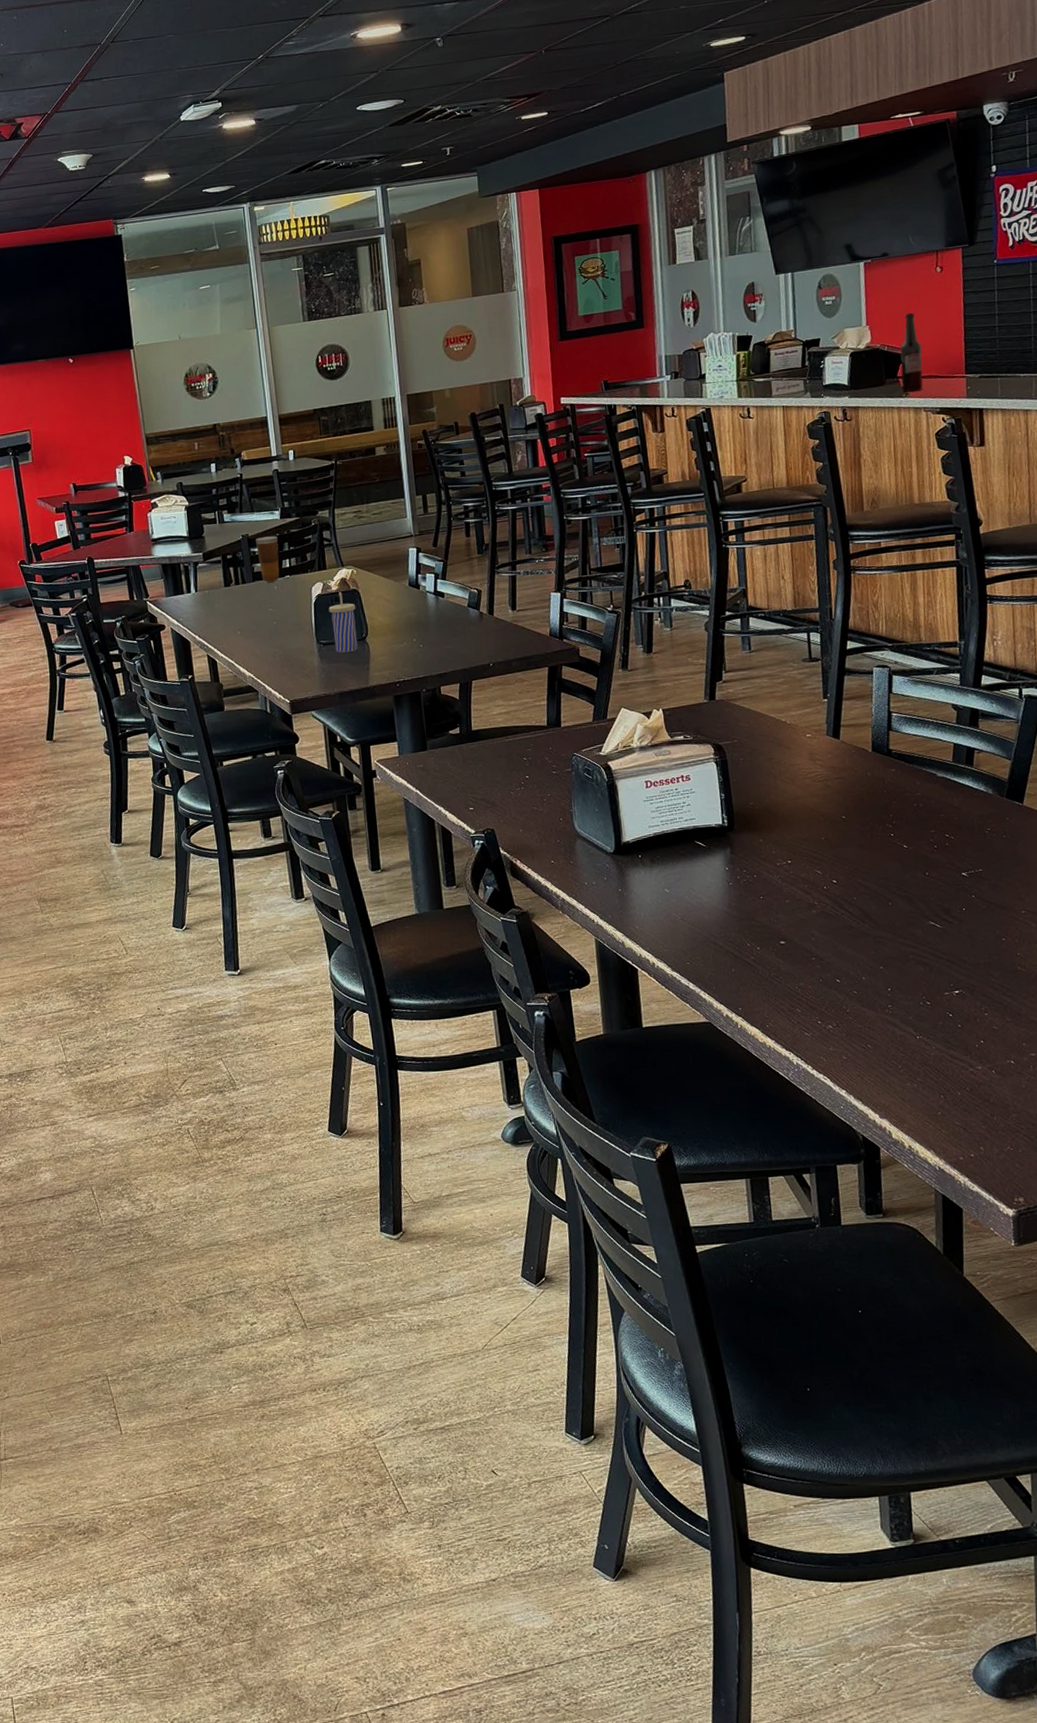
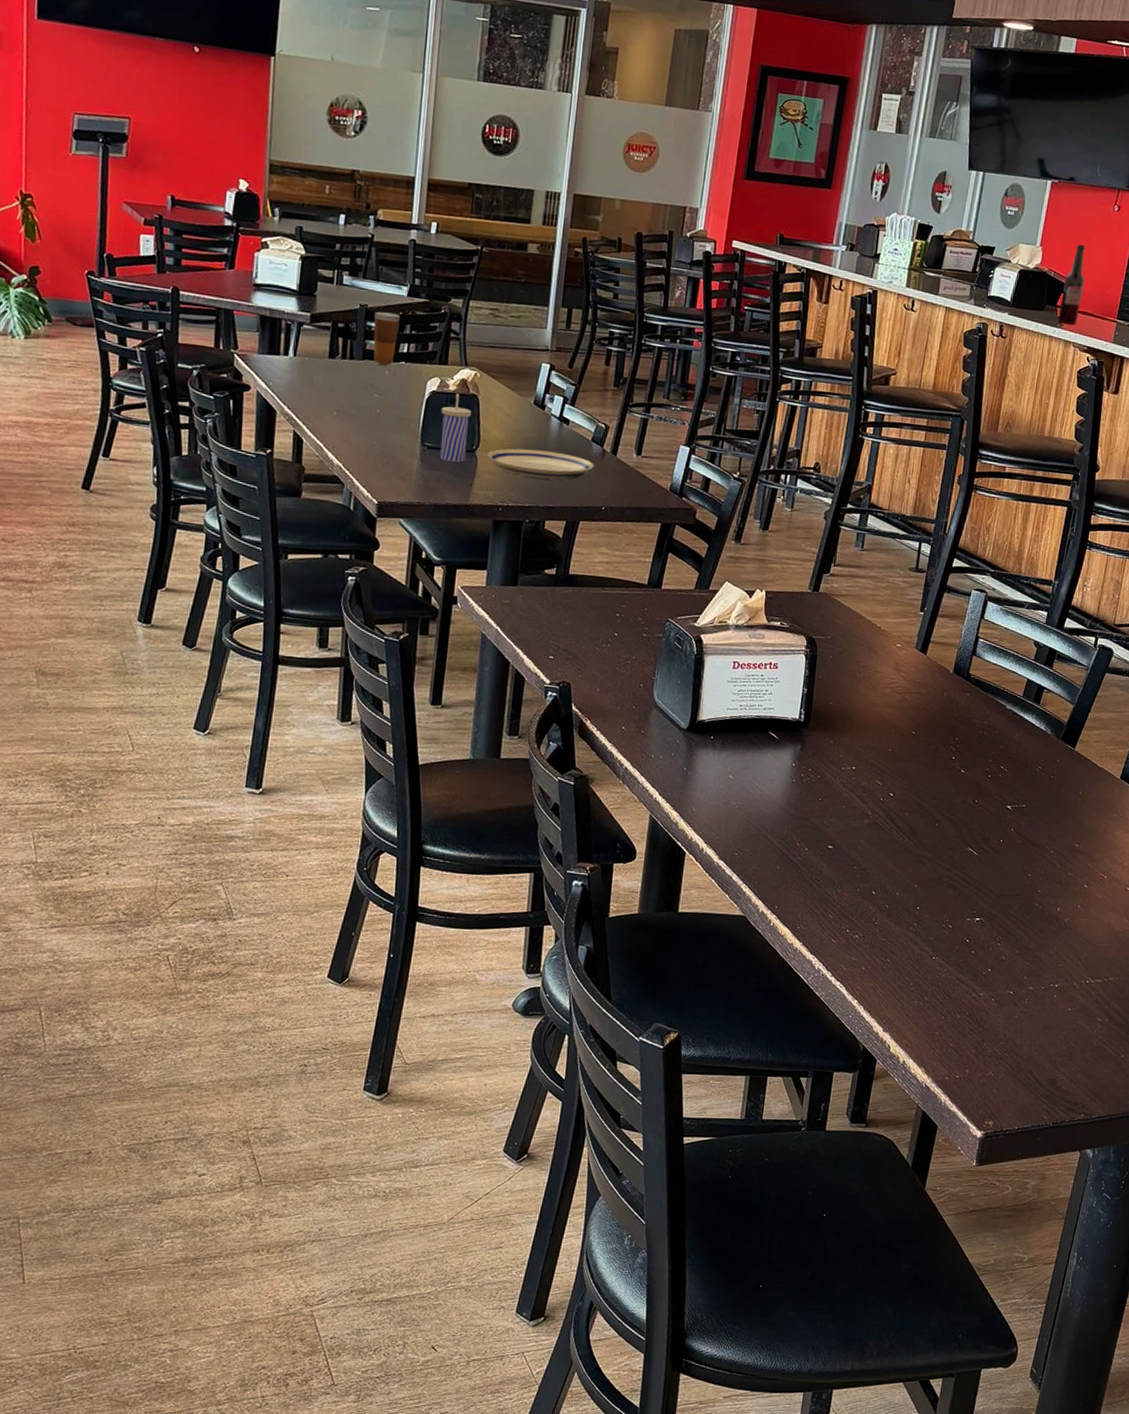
plate: none [376,623,475,652] -> present [486,448,594,480]

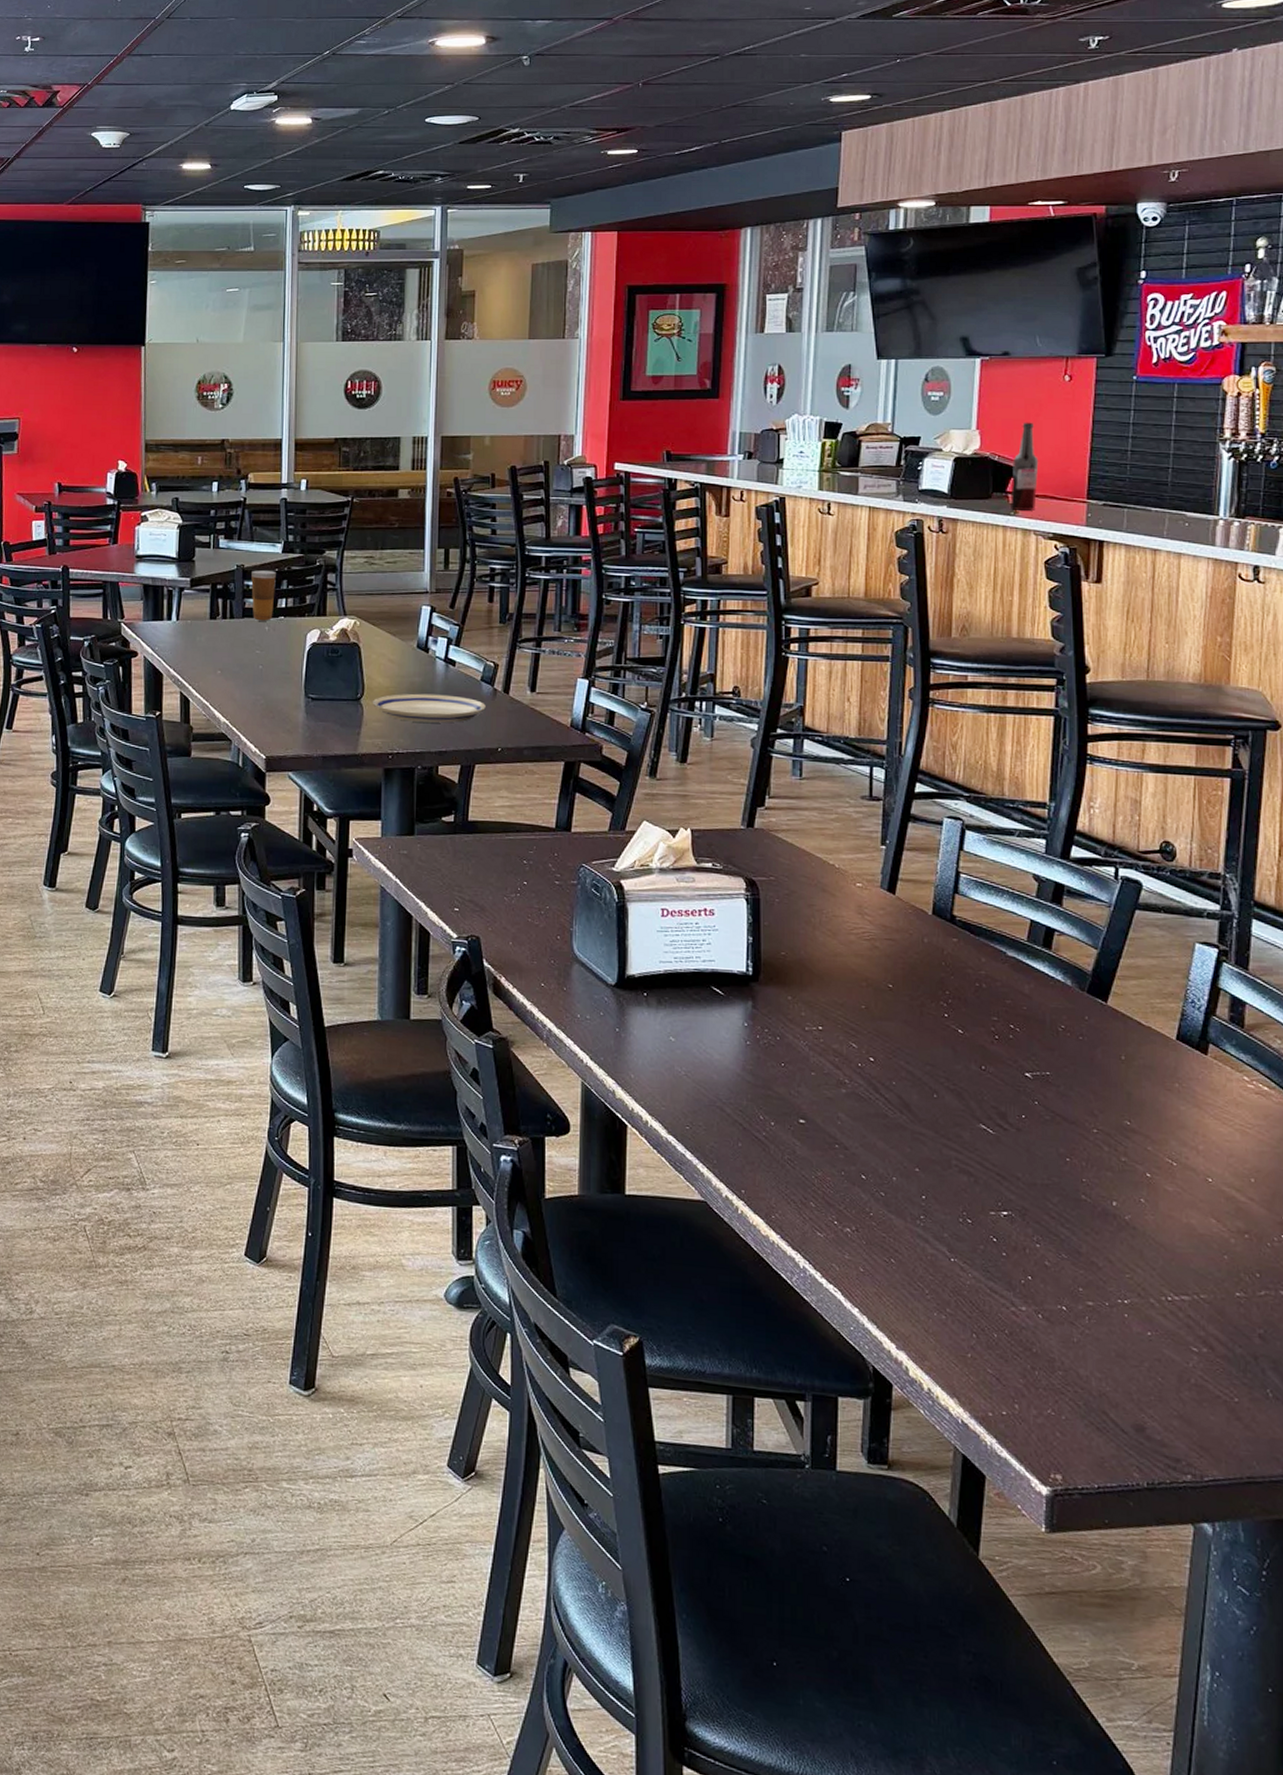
beverage cup: present [440,393,472,463] -> none [323,643,354,712]

